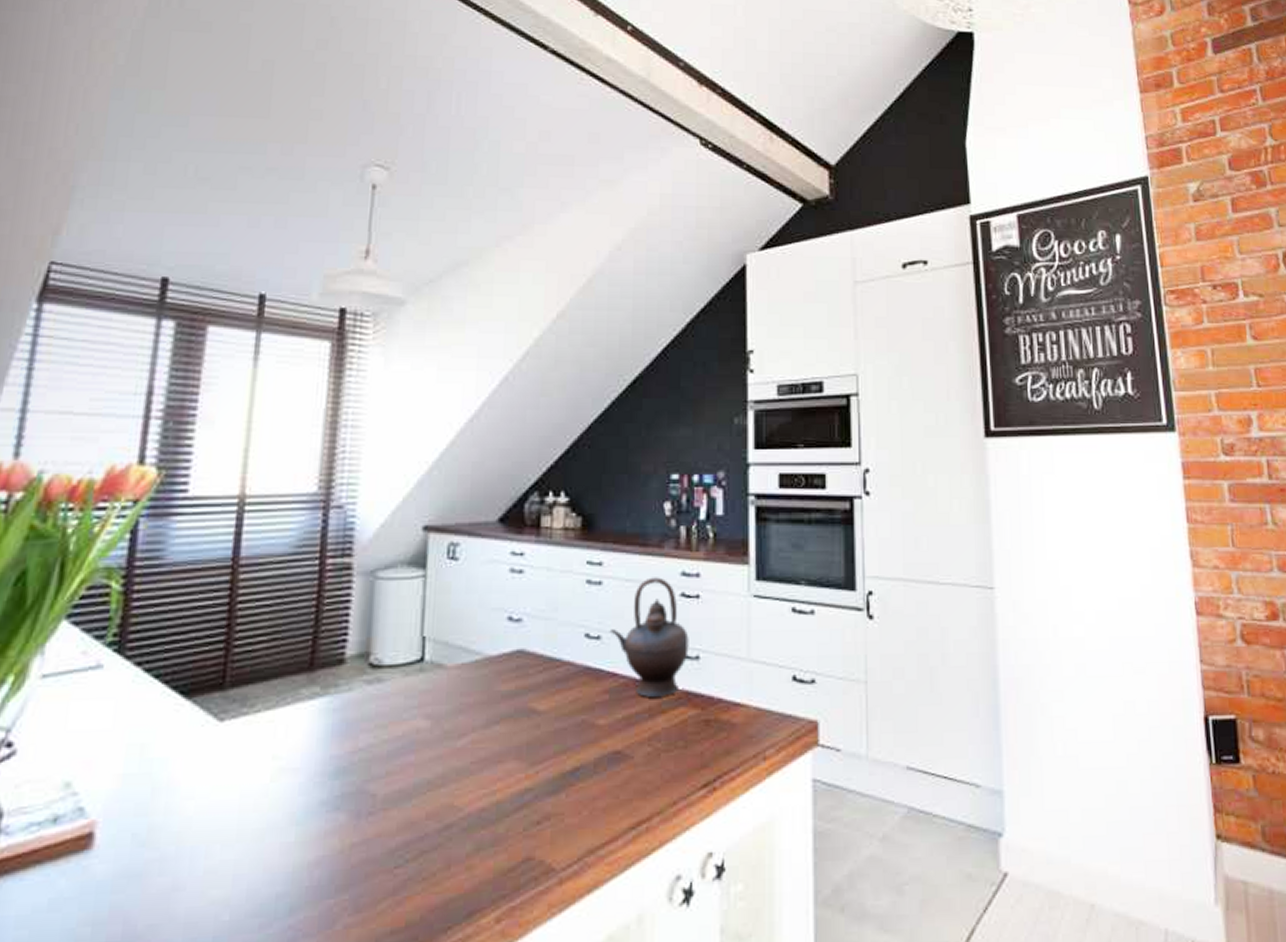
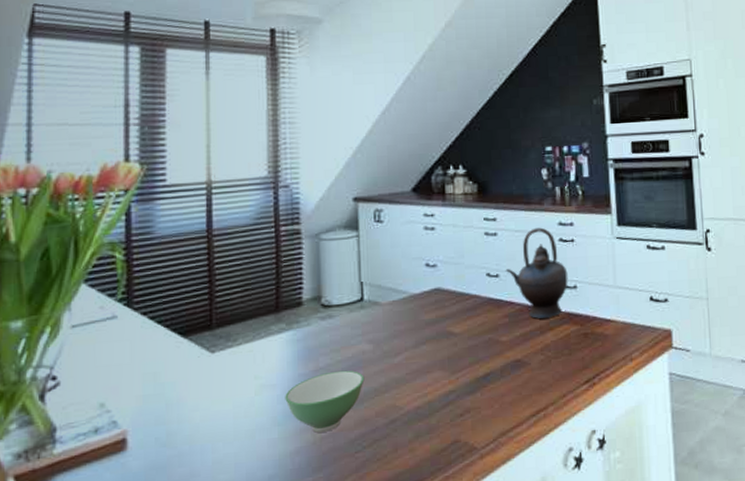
bowl: none [309,753,416,839] -> present [285,370,365,434]

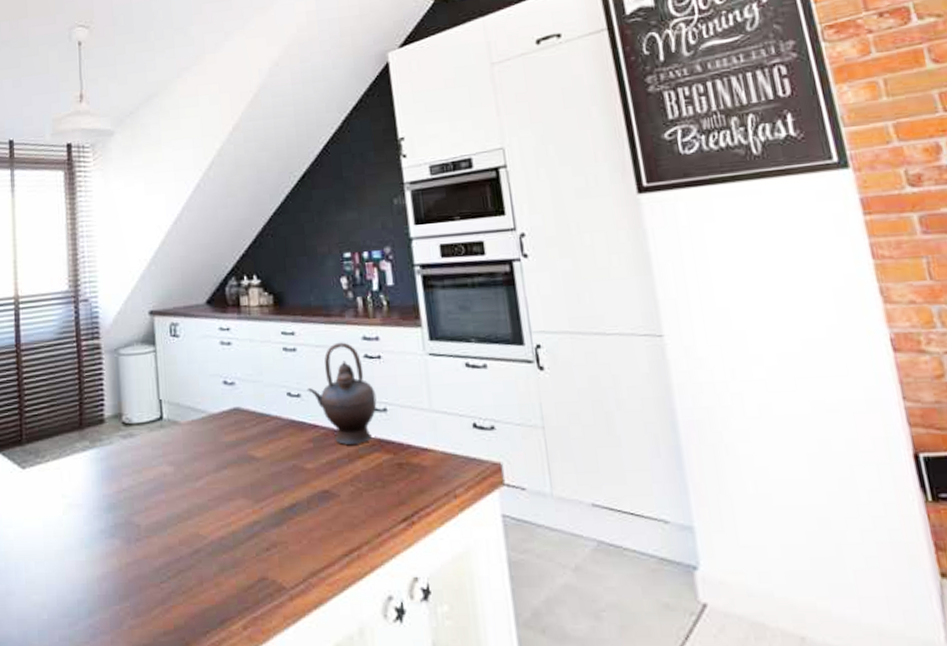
bowl: present [285,370,365,434] -> none [91,493,167,559]

